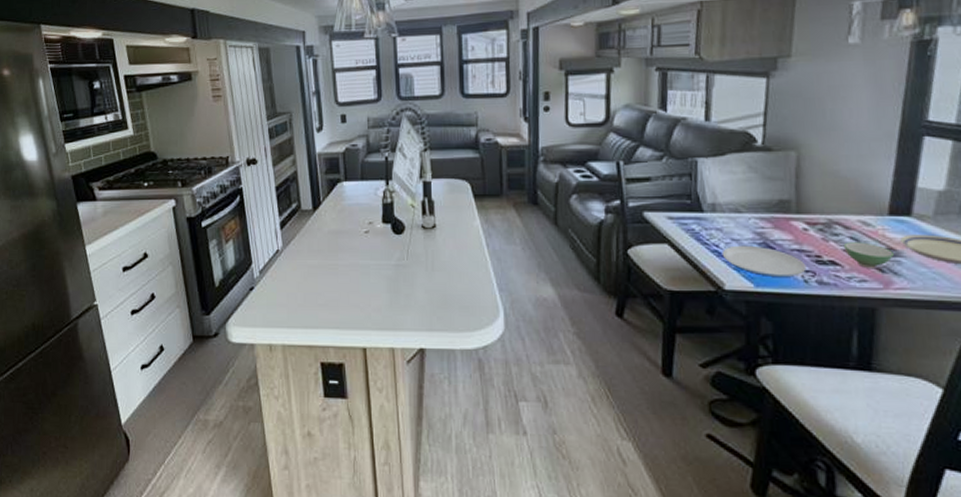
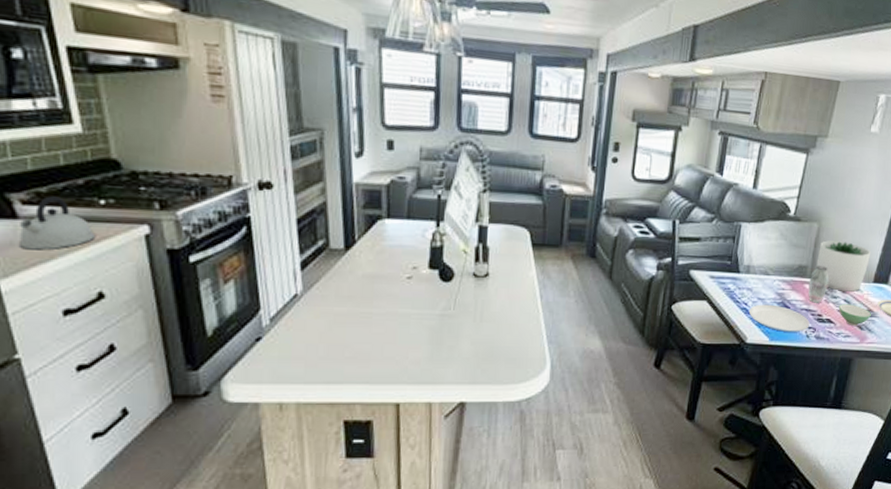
kettle: none [97,182,142,223] -> present [18,196,96,251]
vase: none [796,199,824,242] -> present [808,266,829,303]
planter: none [802,169,878,227] -> present [816,241,871,292]

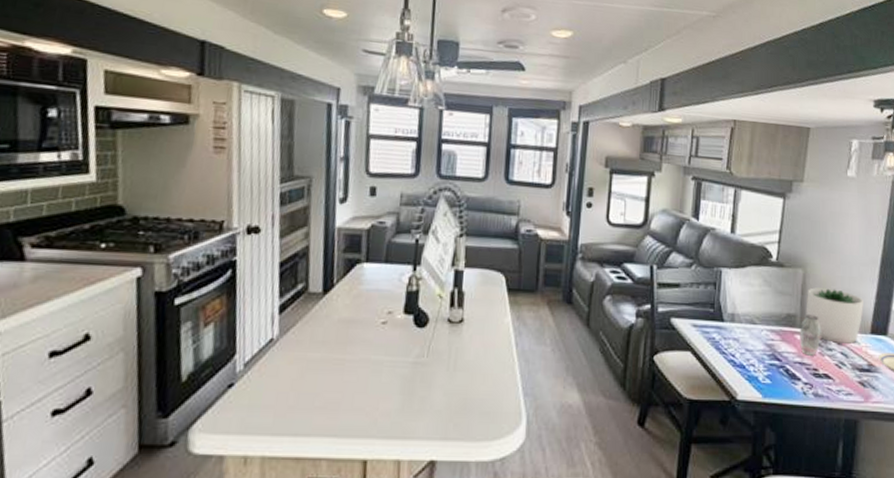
kettle: present [18,196,96,251] -> none [22,240,93,292]
plate: present [748,304,810,332] -> none [737,356,805,388]
bowl: present [838,304,872,327] -> none [835,357,874,384]

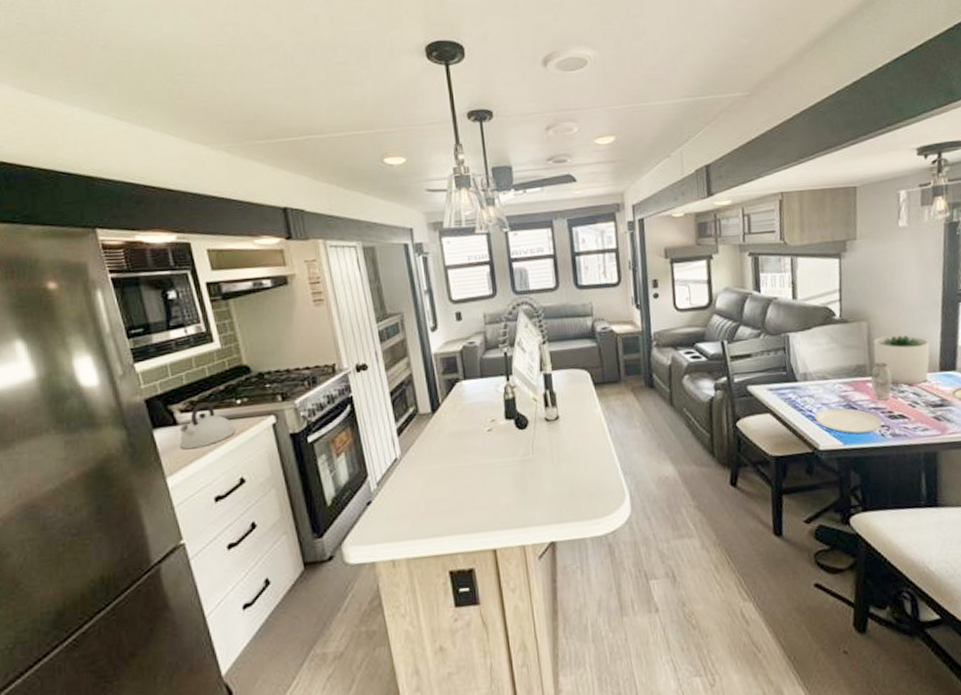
kettle: none [22,240,93,292] -> present [178,402,236,450]
plate: none [737,356,805,388] -> present [815,407,882,434]

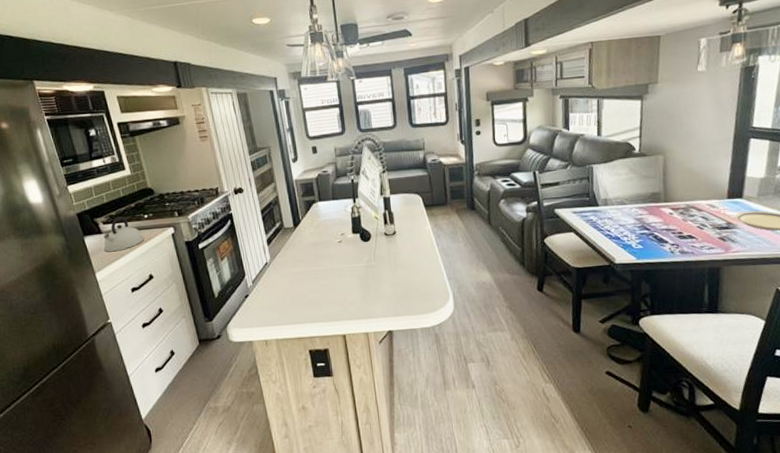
plate: present [815,407,882,434] -> none [612,228,672,251]
vase: present [870,362,892,401] -> none [664,190,683,223]
planter: present [873,335,930,385] -> none [668,167,720,210]

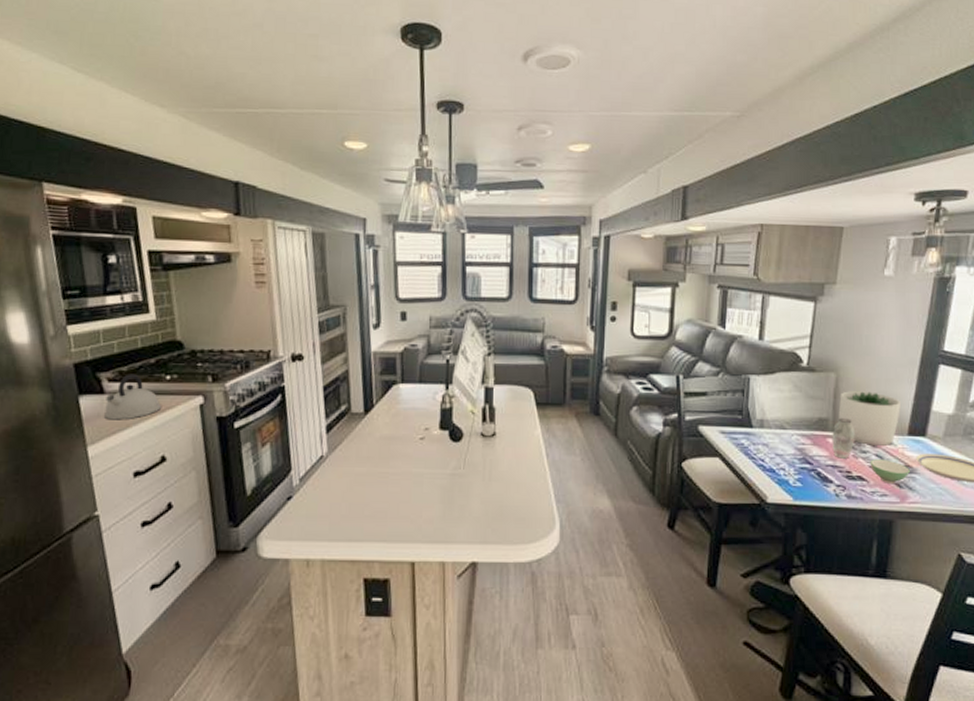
vase: none [664,190,683,223] -> present [832,418,855,459]
planter: none [668,167,720,210] -> present [838,391,900,446]
bowl: none [697,220,732,239] -> present [870,459,911,485]

